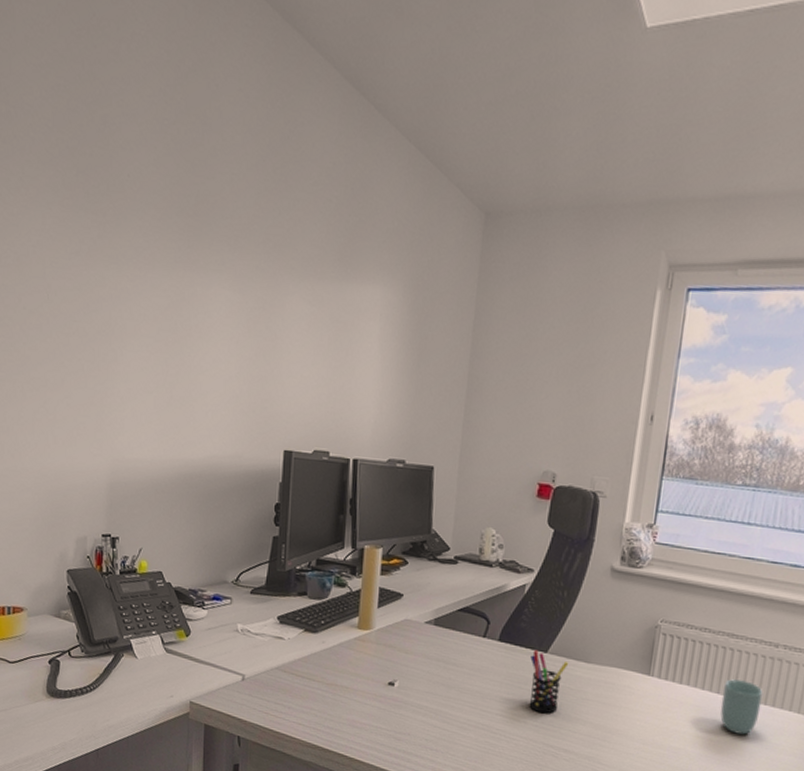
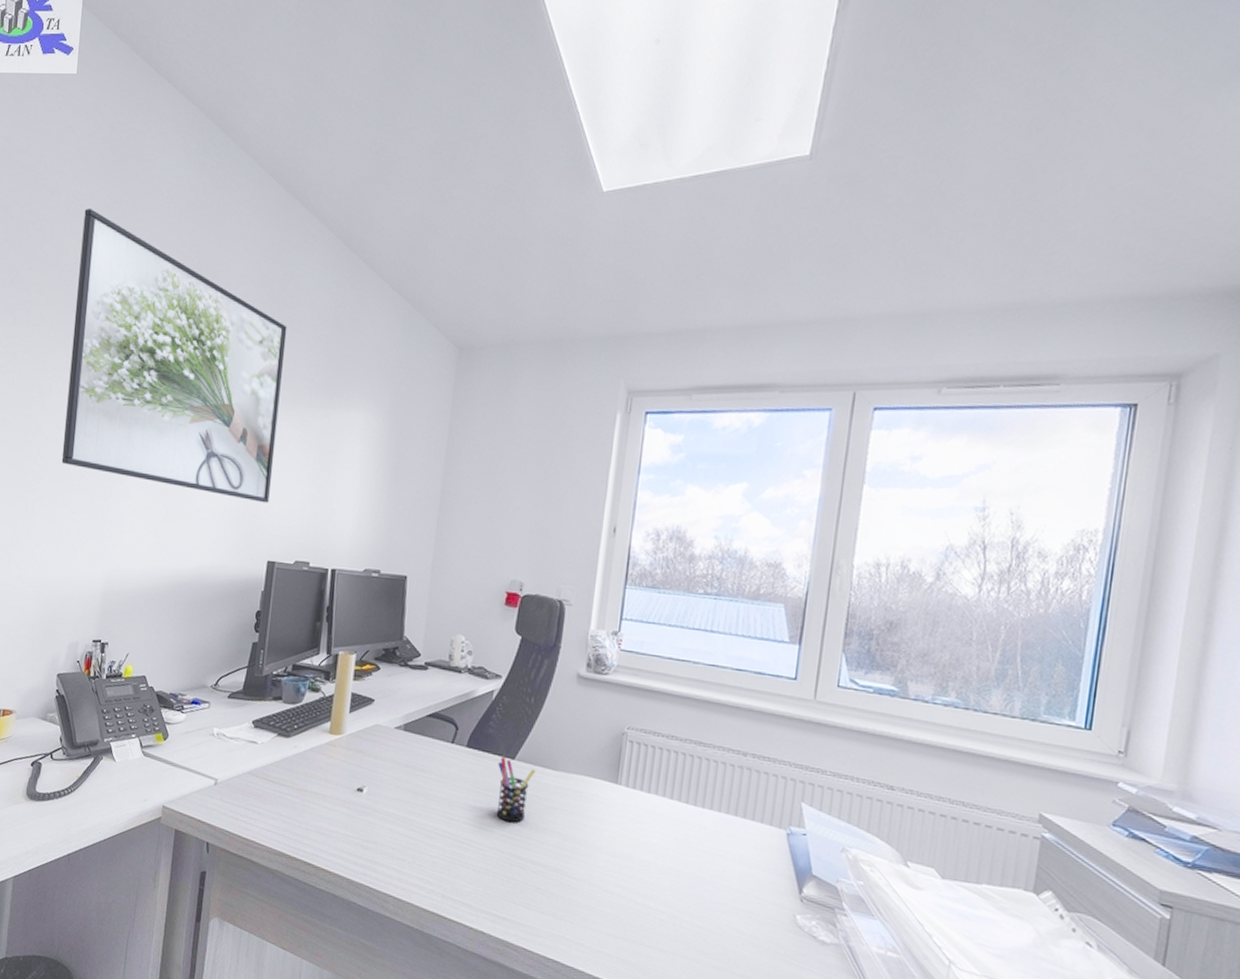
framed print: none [46,35,292,388] -> present [61,208,287,503]
cup: present [720,679,763,735] -> none [690,788,734,848]

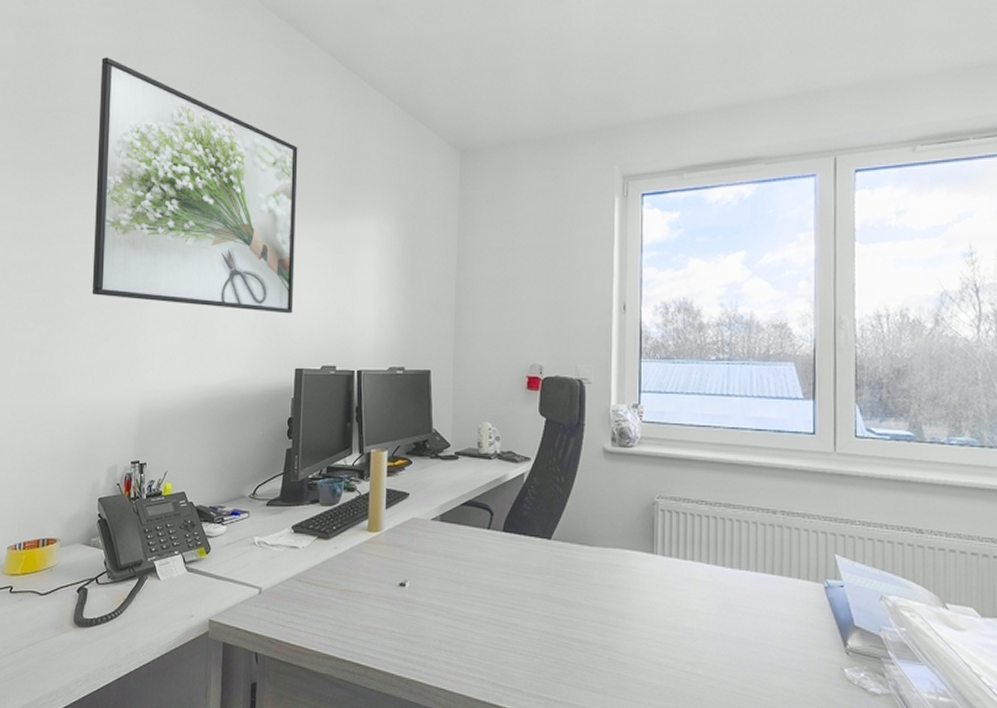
pen holder: present [496,756,536,823] -> none [535,537,573,603]

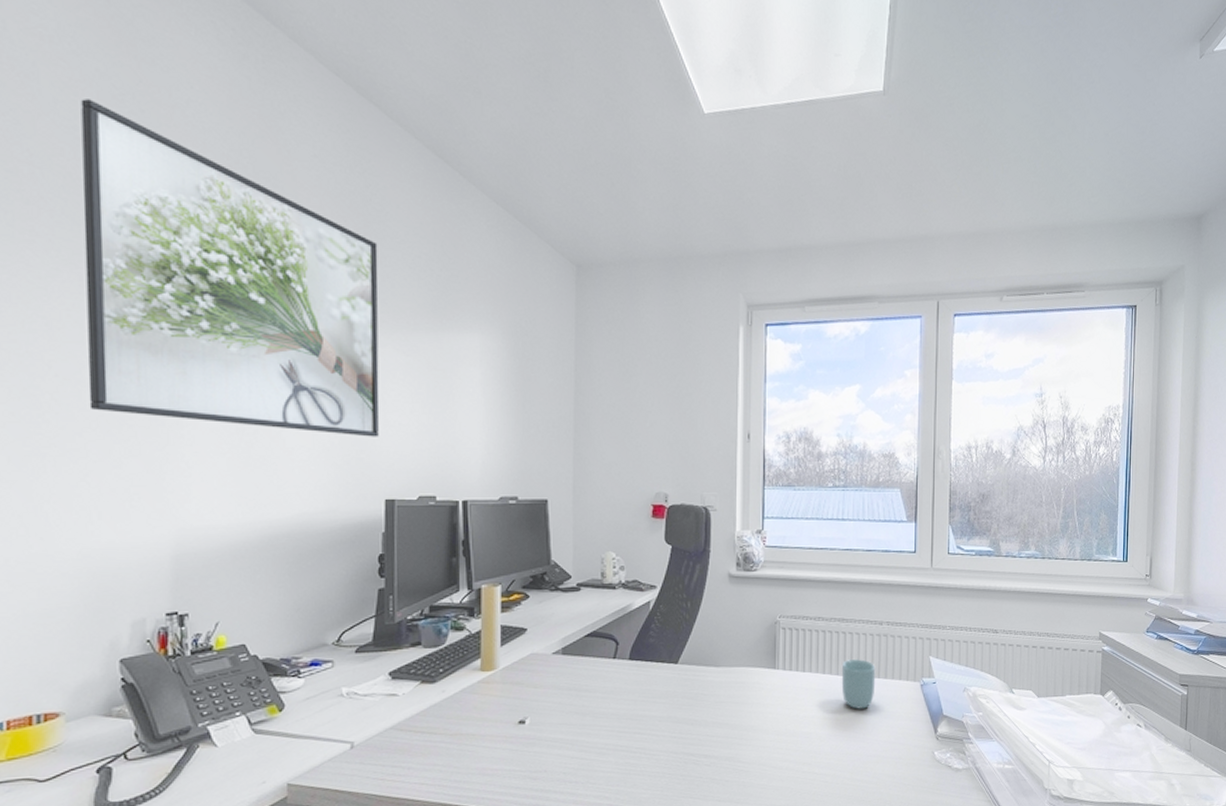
cup: none [728,550,769,608] -> present [841,659,876,709]

